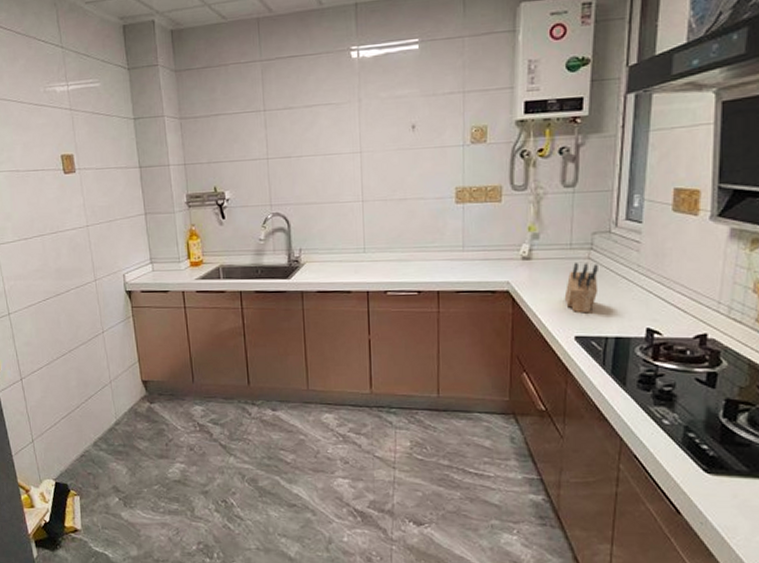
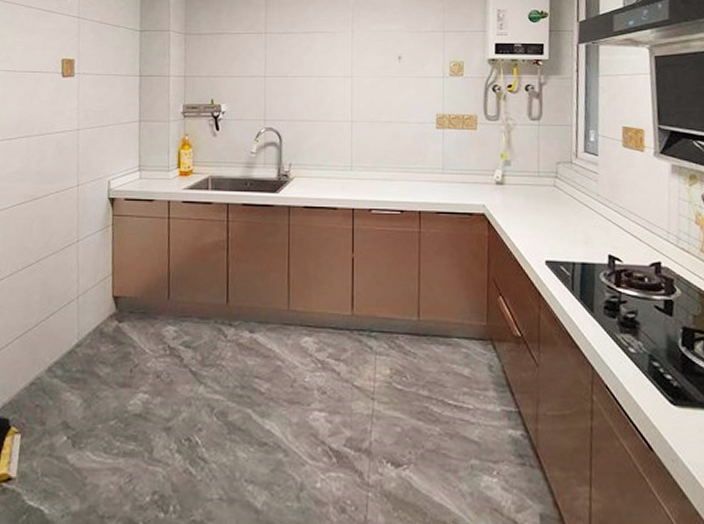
knife block: present [564,262,599,314] -> none [534,188,564,239]

